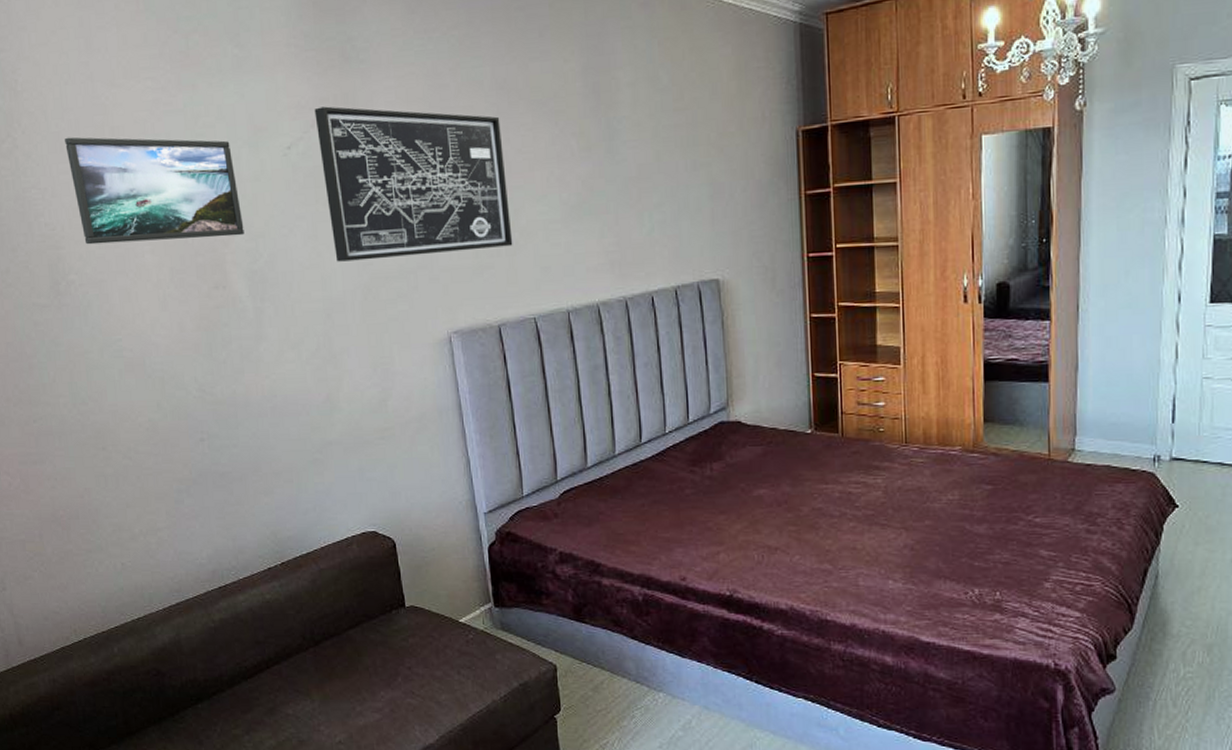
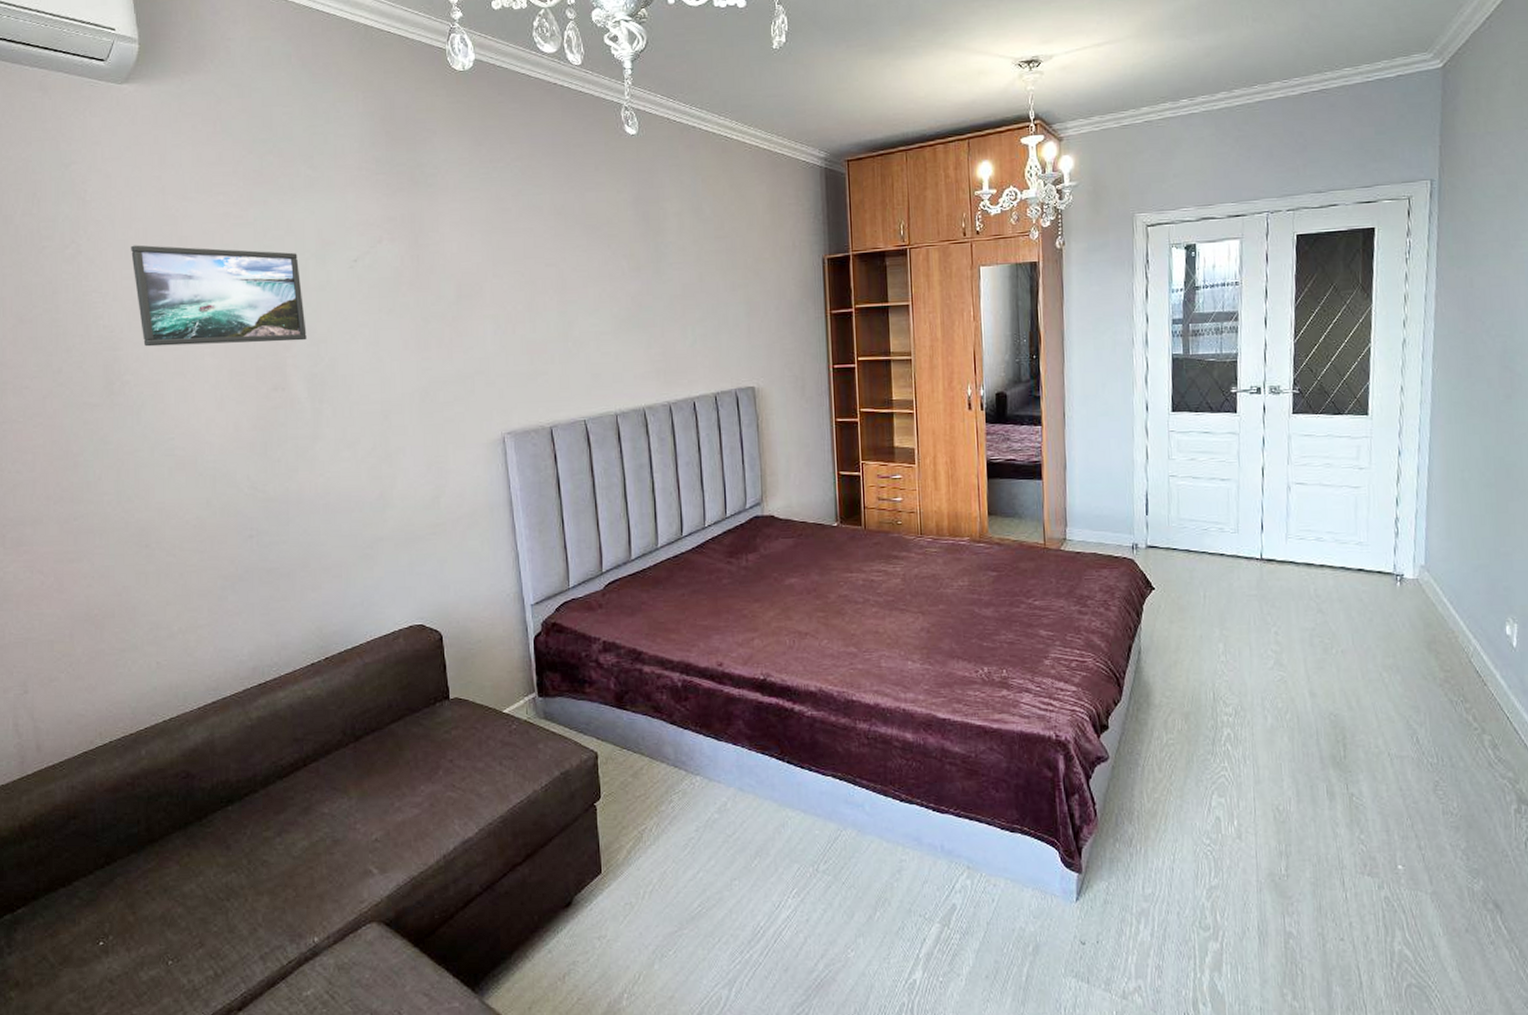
wall art: present [314,106,513,262] -> none [382,224,566,367]

